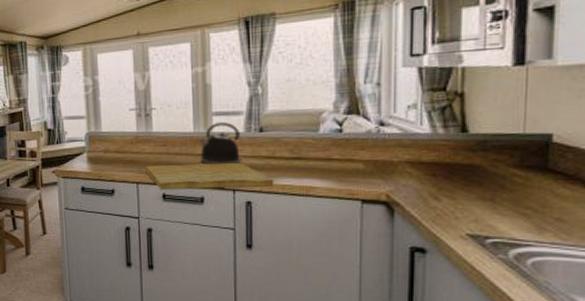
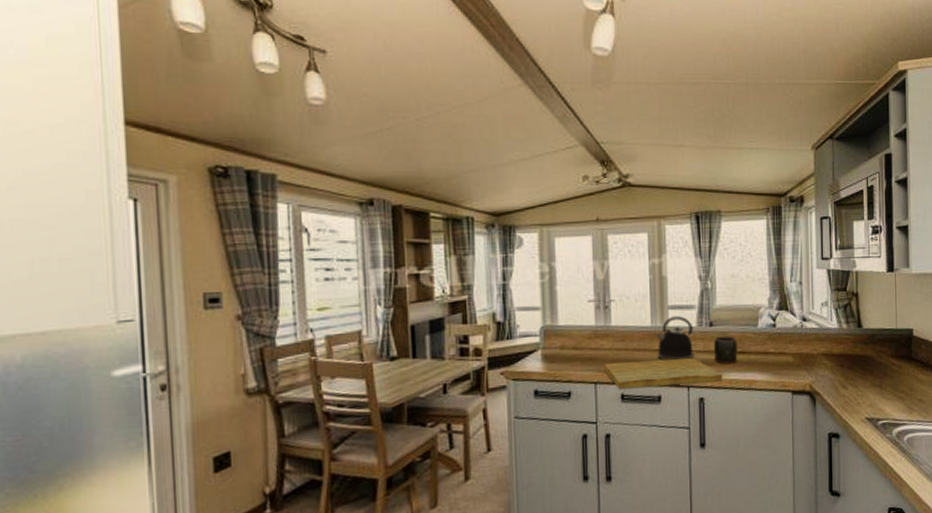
mug: none [263,141,293,170] -> present [713,335,738,365]

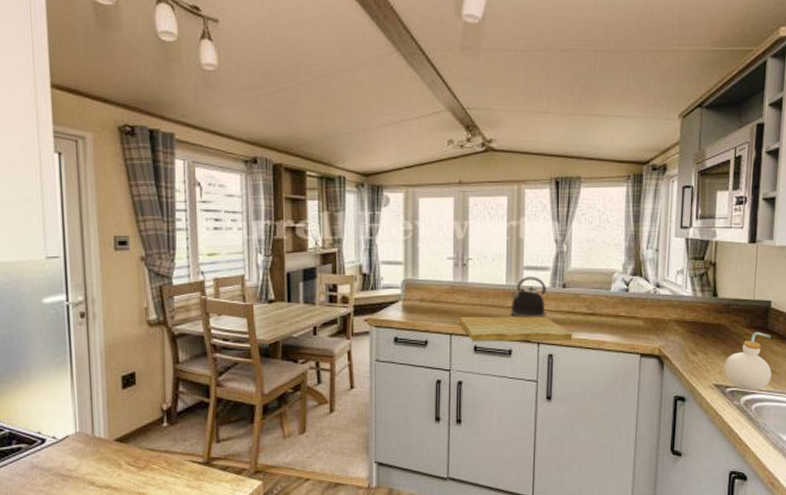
mug: present [713,335,738,365] -> none [565,297,589,325]
soap dispenser: none [873,361,920,422] -> present [723,332,772,391]

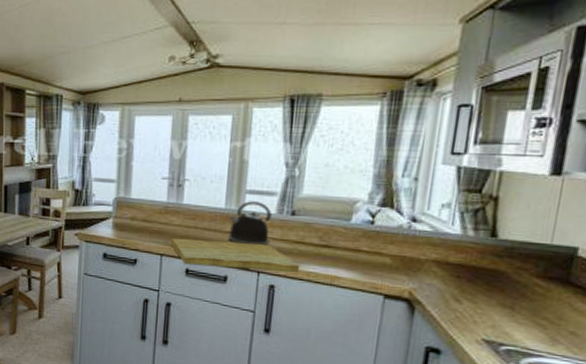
soap dispenser: present [723,332,772,391] -> none [498,283,575,354]

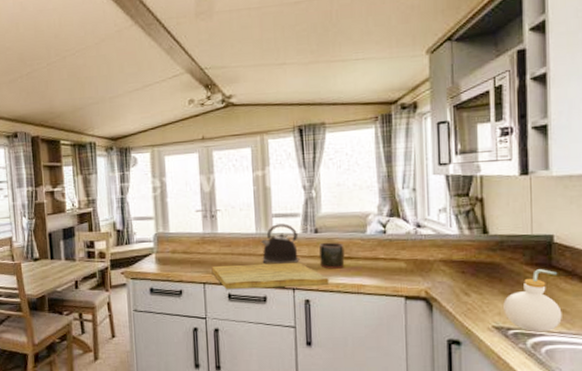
mug: none [292,226,323,257] -> present [318,242,345,269]
soap dispenser: none [498,283,575,354] -> present [502,269,562,333]

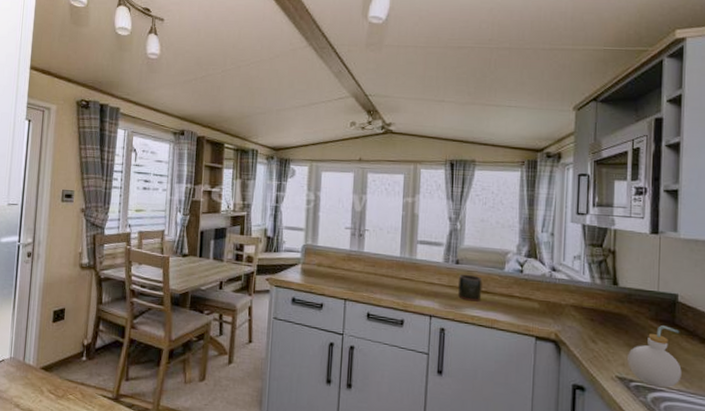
cutting board: present [211,261,329,290] -> none [354,284,465,317]
kettle: present [260,223,300,264] -> none [403,250,439,291]

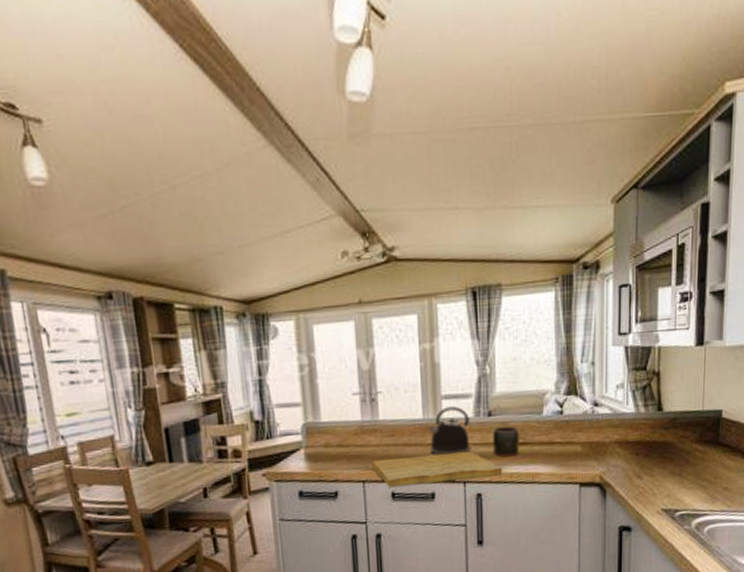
cutting board: none [354,284,465,317] -> present [372,450,503,488]
kettle: none [403,250,439,291] -> present [427,406,472,455]
soap dispenser: present [626,325,682,388] -> none [671,446,725,513]

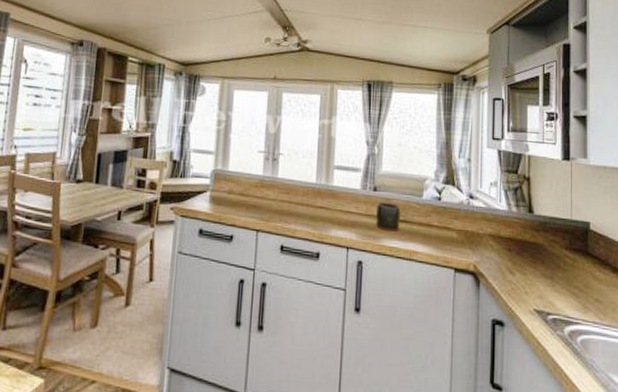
cutting board: present [372,450,503,488] -> none [266,213,384,249]
kettle: present [427,406,472,455] -> none [319,176,357,220]

